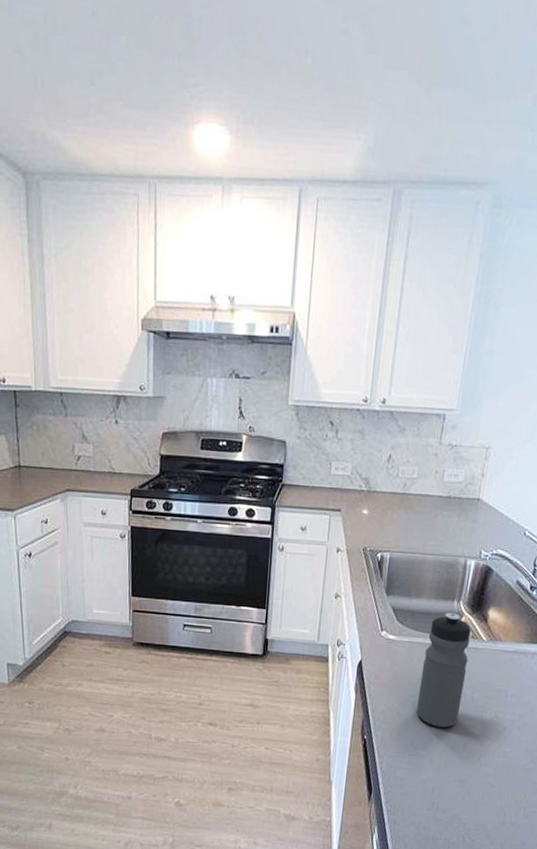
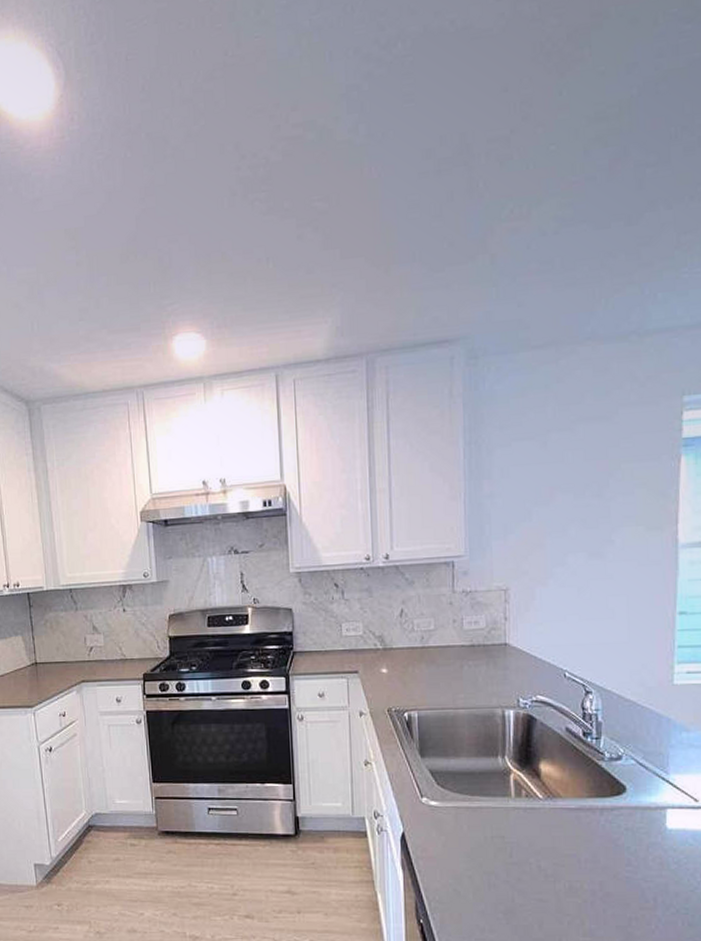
water bottle: present [416,613,471,727] -> none [474,771,527,904]

